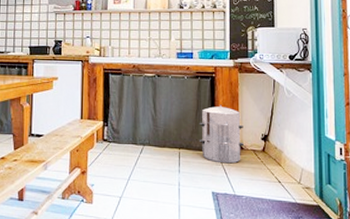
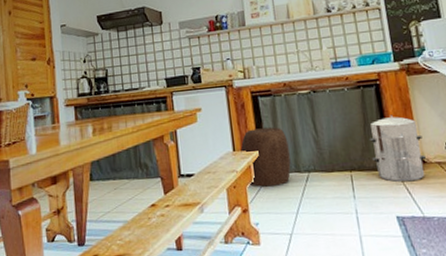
stool: none [87,102,130,154] -> present [241,127,291,187]

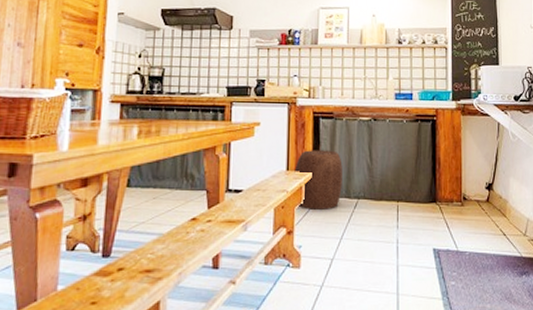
waste bin: present [368,114,426,182] -> none [419,150,467,216]

